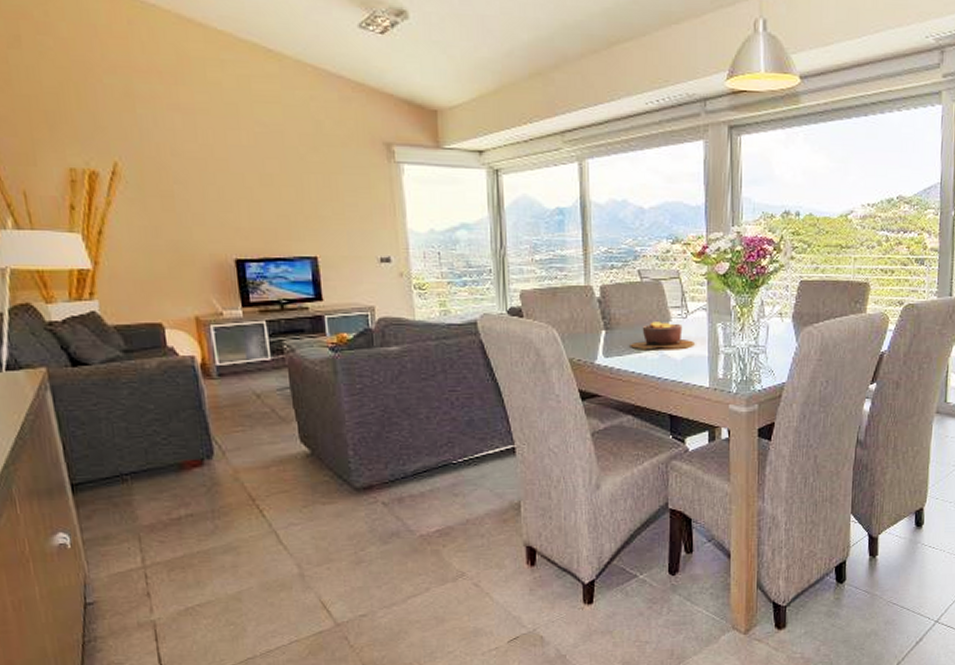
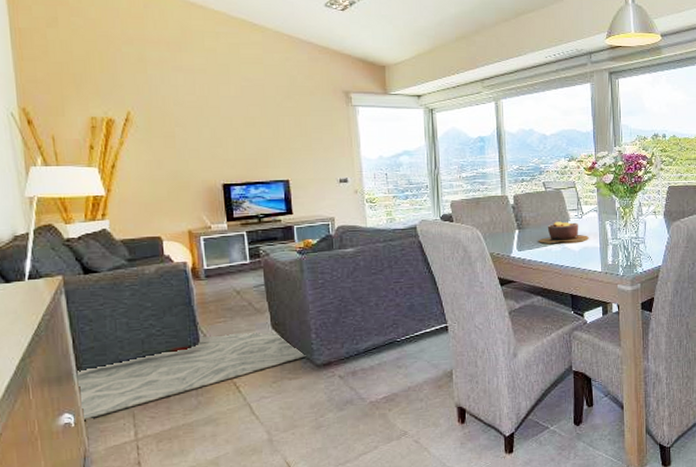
rug: none [71,446,345,543] -> present [78,332,308,422]

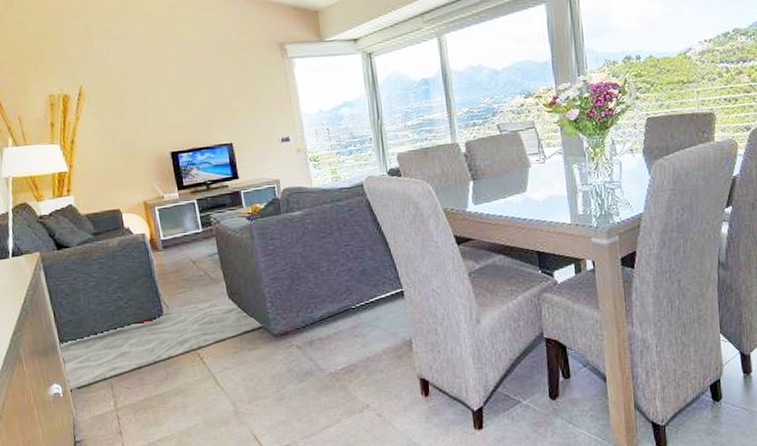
bowl: present [538,221,589,245] -> none [495,168,554,196]

